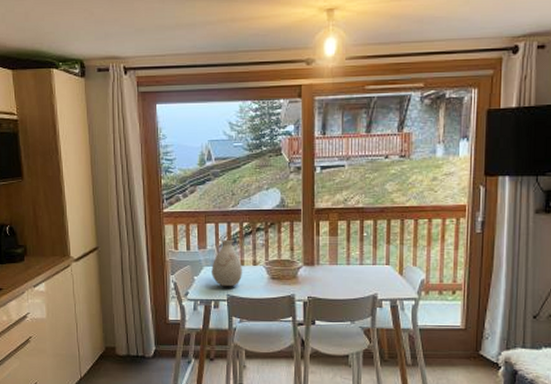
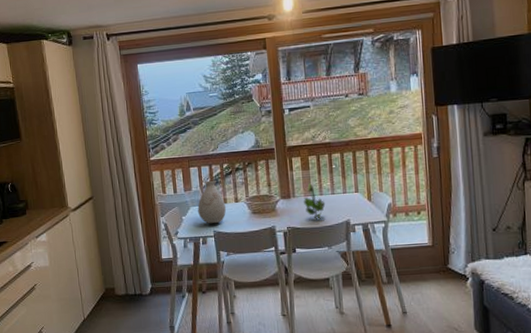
banana bunch: none [328,251,352,292] -> present [304,183,326,221]

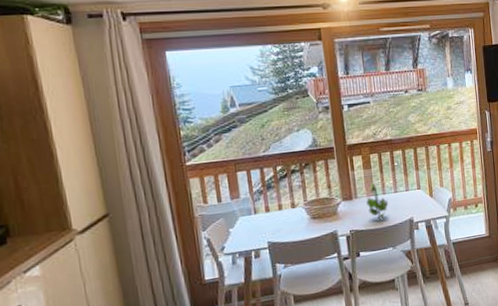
vase: present [197,180,226,224] -> none [247,185,282,235]

